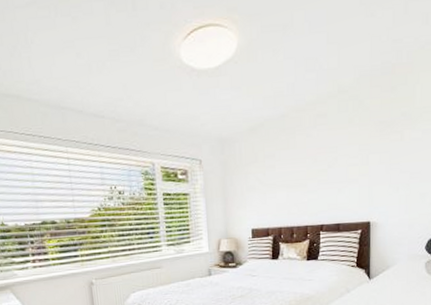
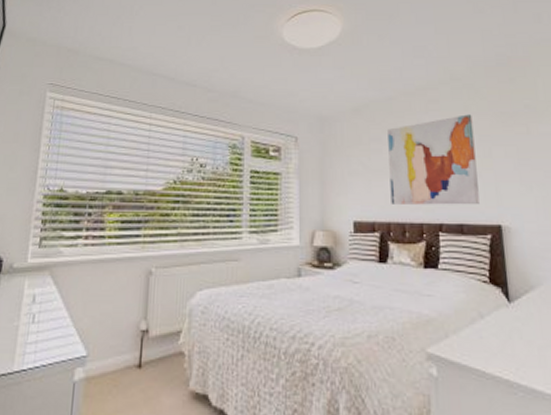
wall art: none [280,126,355,212] -> present [388,114,480,205]

